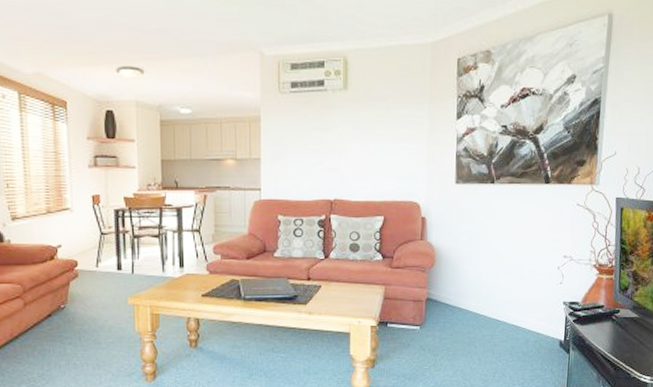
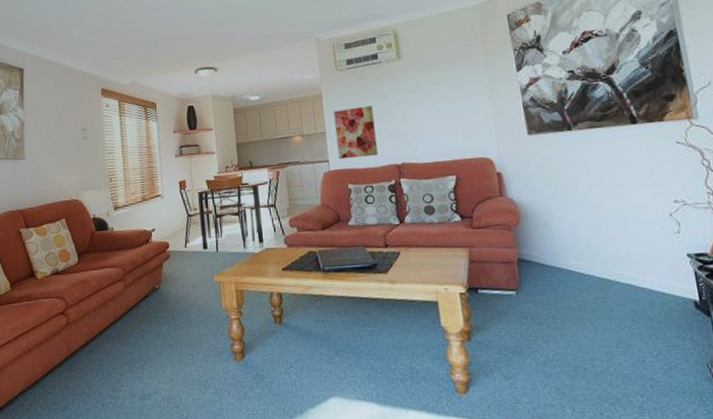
wall art: none [271,135,312,190] -> present [333,105,378,160]

